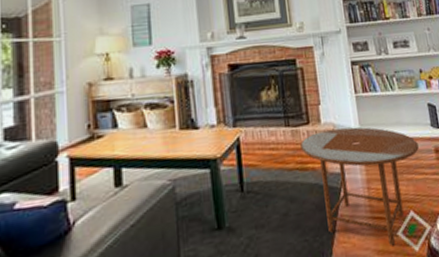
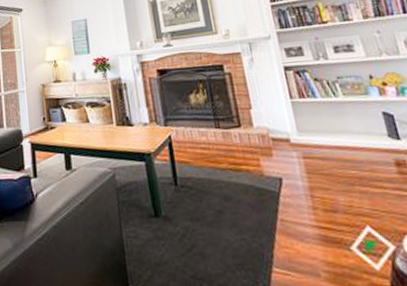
side table: present [300,127,419,246] -> none [232,132,374,260]

